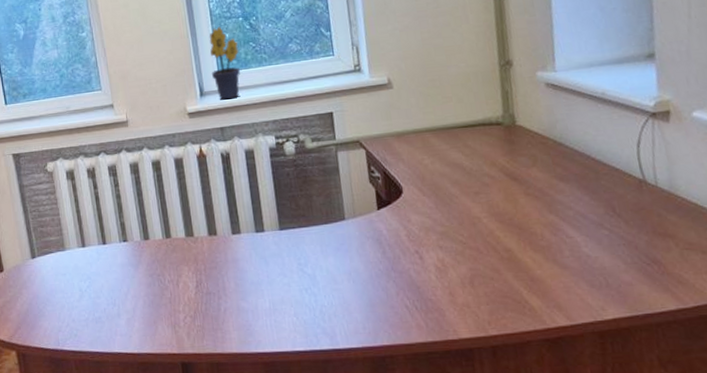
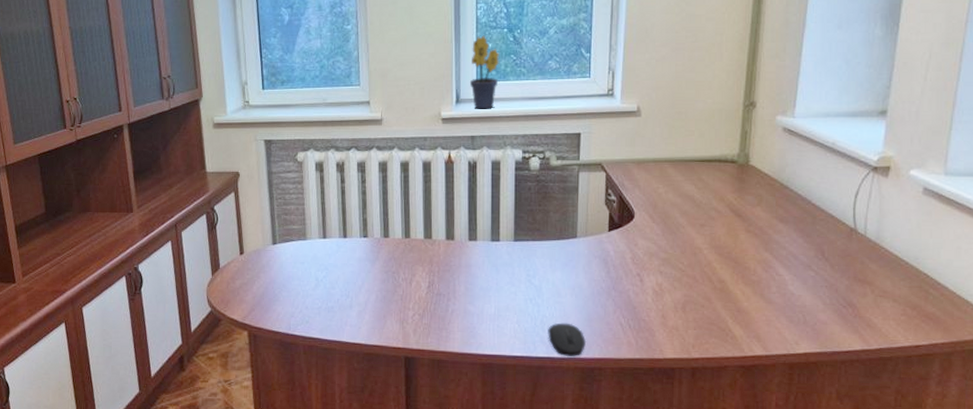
computer mouse: none [328,310,373,346] -> present [548,322,587,356]

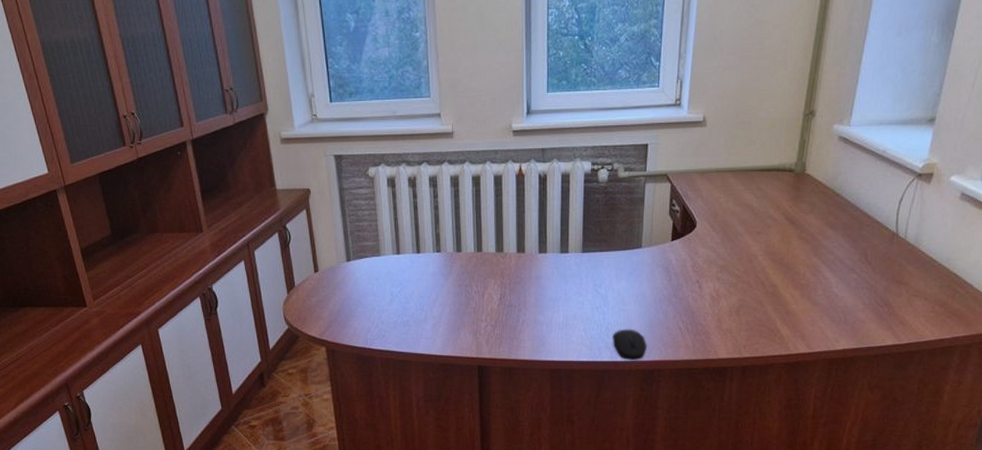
potted flower: present [469,35,499,109] -> none [540,43,570,121]

